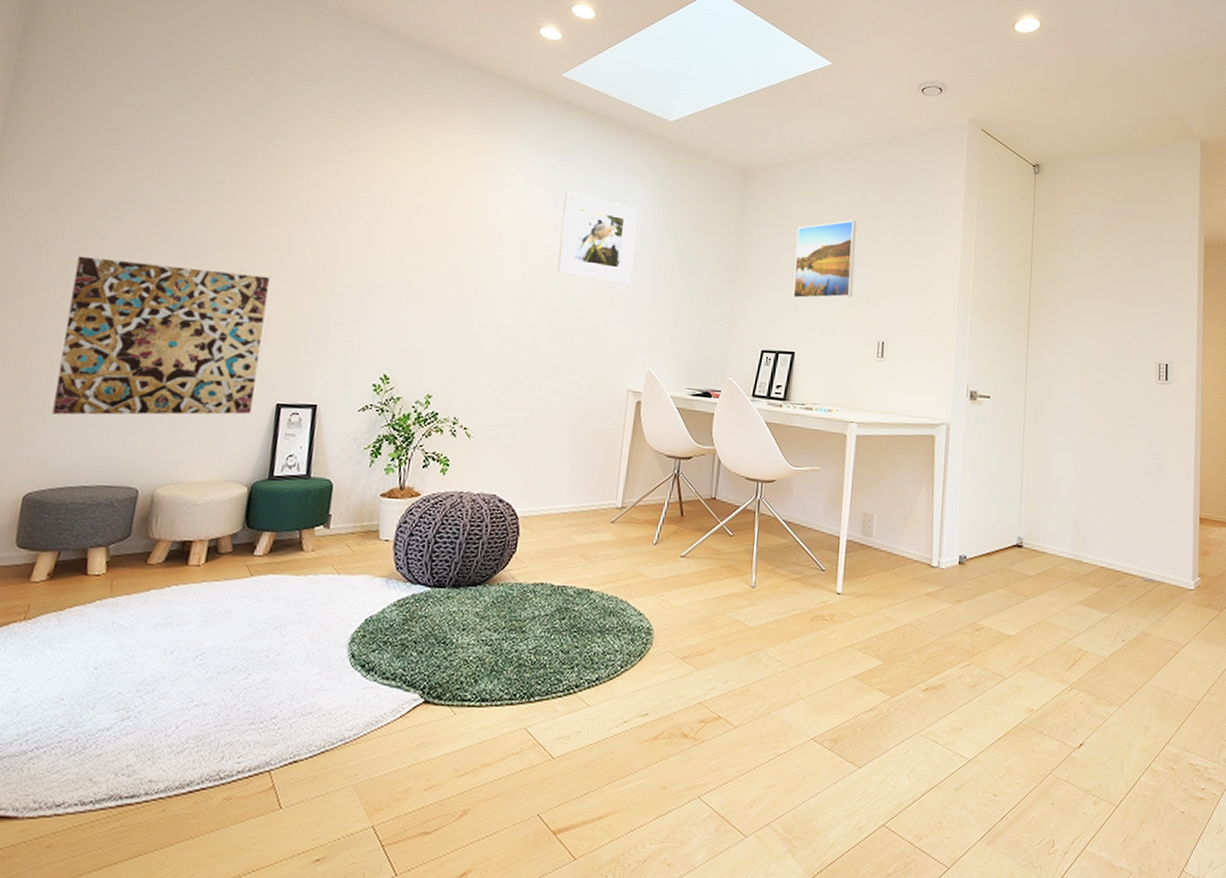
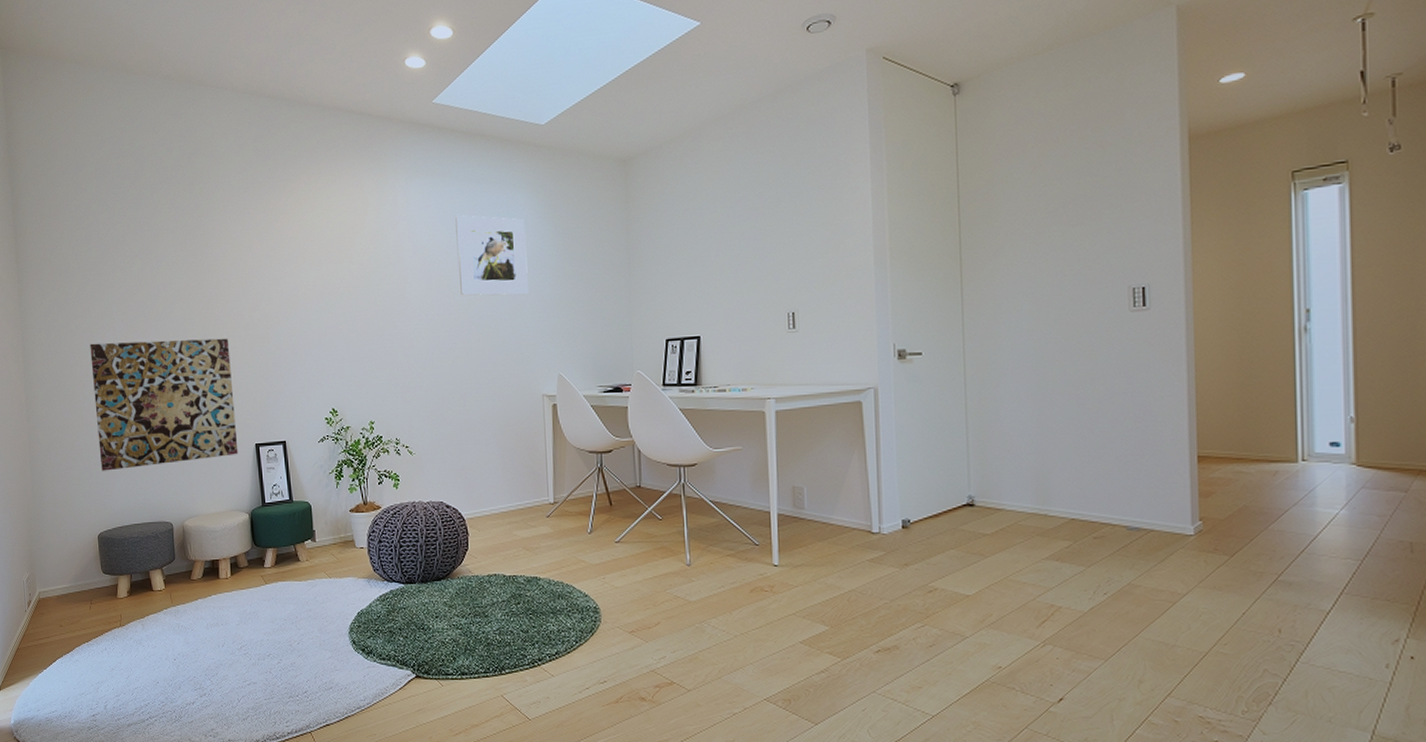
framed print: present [792,220,857,299] -> none [686,190,754,282]

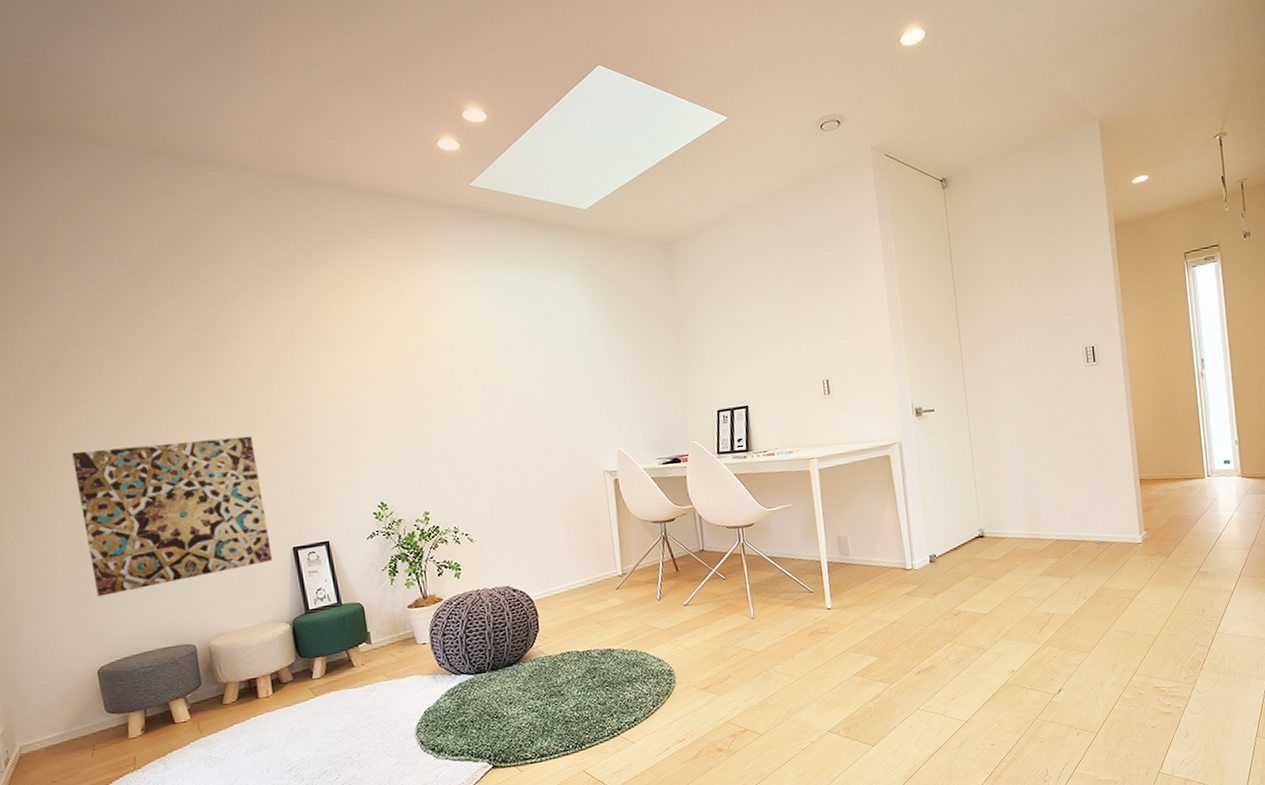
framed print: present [455,215,529,296] -> none [502,298,583,378]

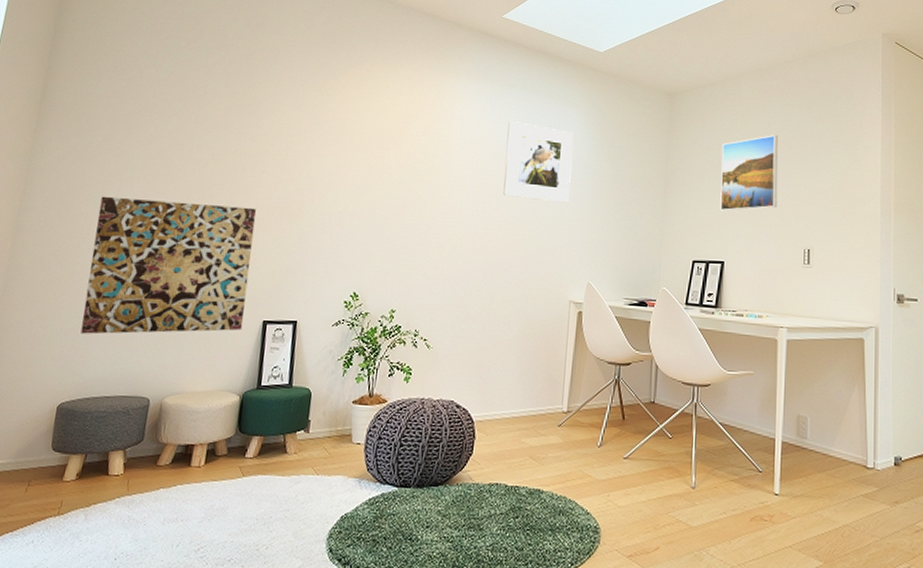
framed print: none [502,298,583,378] -> present [503,121,573,203]
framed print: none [726,270,791,357] -> present [720,135,778,211]

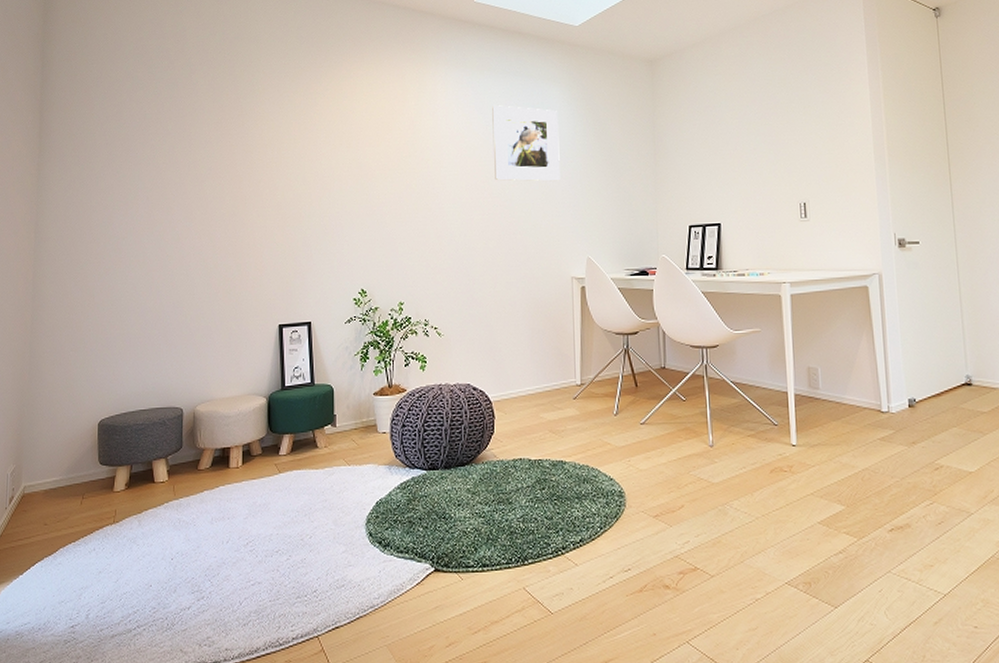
wall art: present [80,196,257,334] -> none [109,217,260,353]
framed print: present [720,135,778,211] -> none [707,91,769,173]

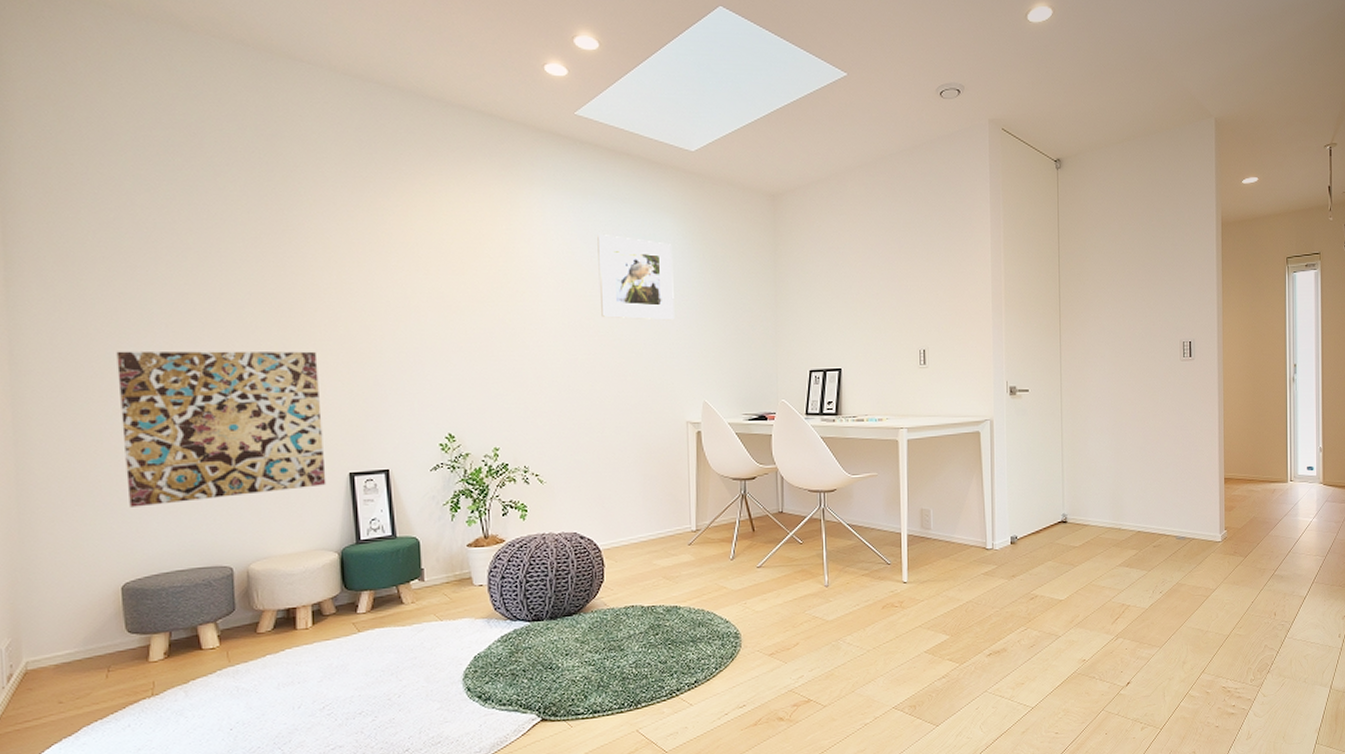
wall art: none [109,217,260,353] -> present [116,350,326,507]

